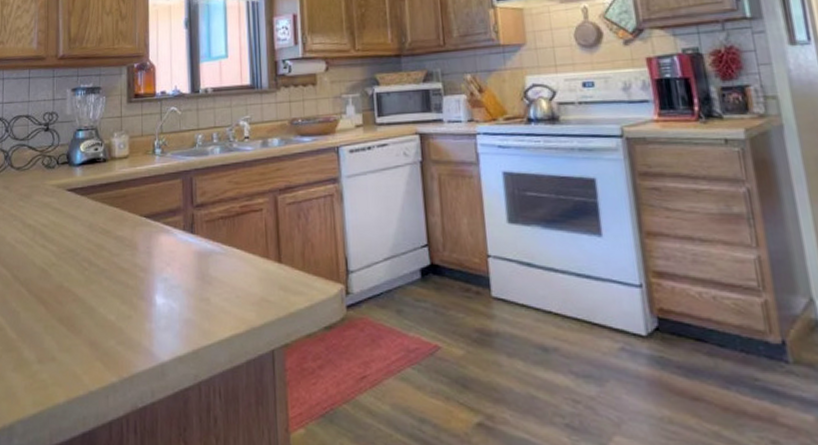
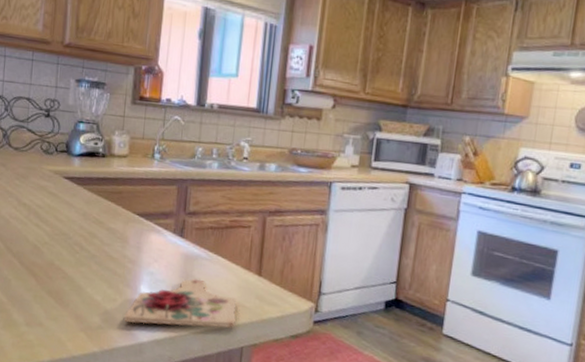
cutting board: none [142,277,262,342] -> present [124,278,237,328]

